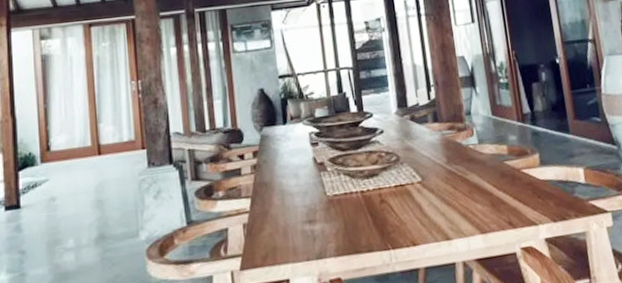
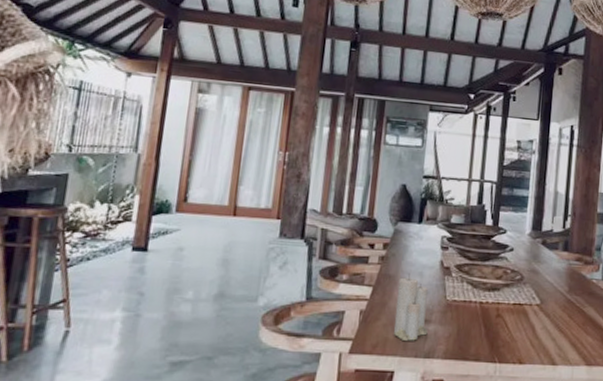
candle: none [275,177,315,246] -> present [393,273,428,341]

